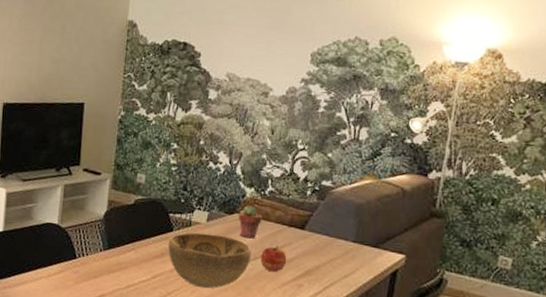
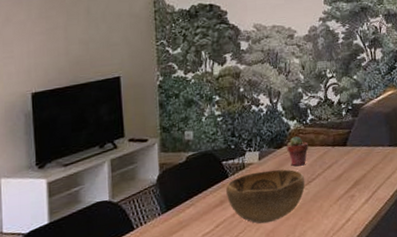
apple: present [260,245,287,272] -> none [313,166,337,191]

